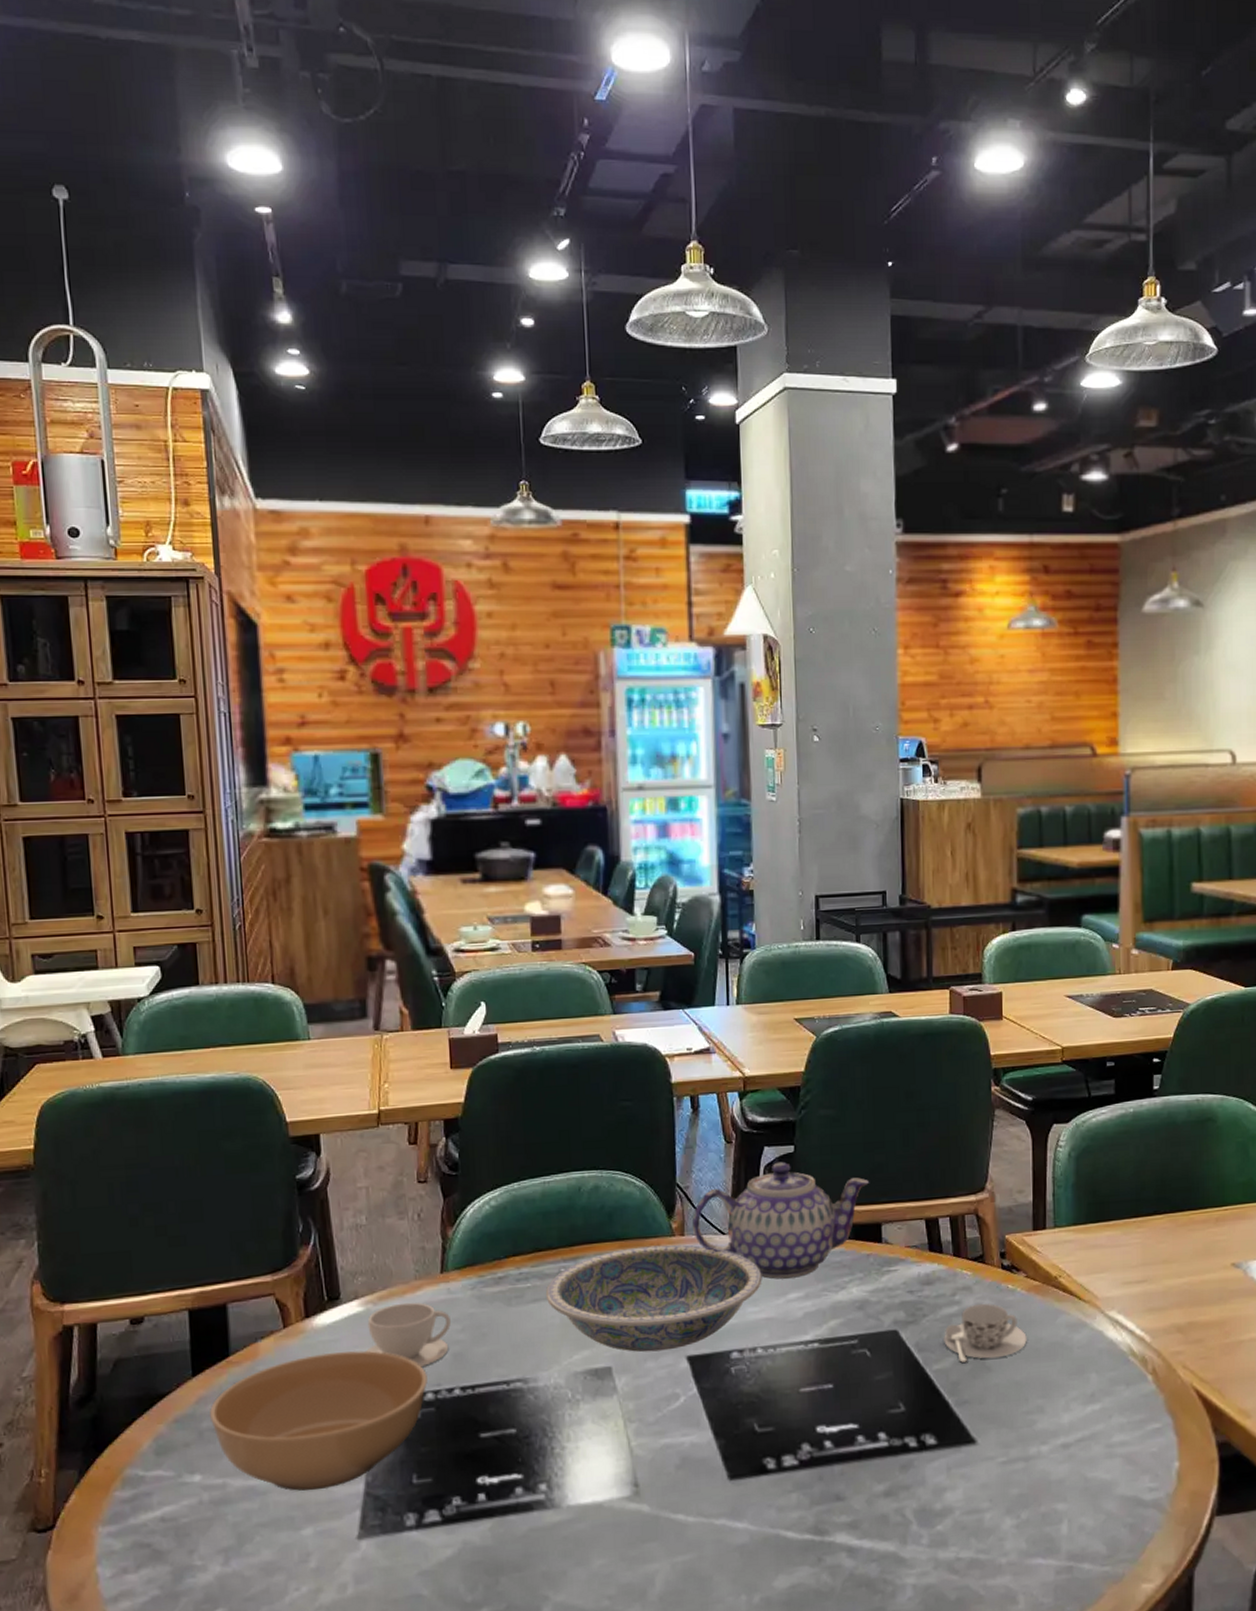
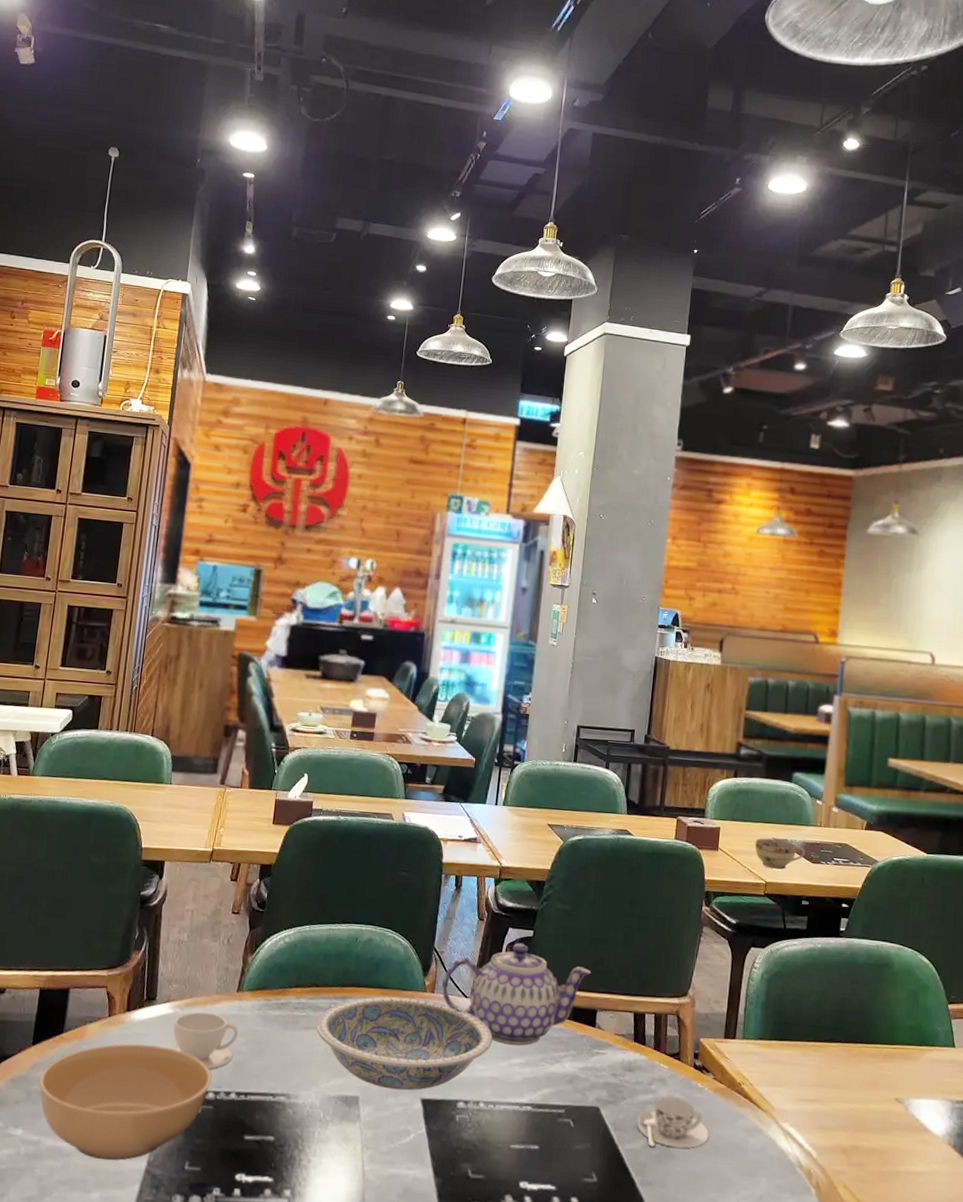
teacup: none [1045,995,1104,1031] -> present [755,838,805,870]

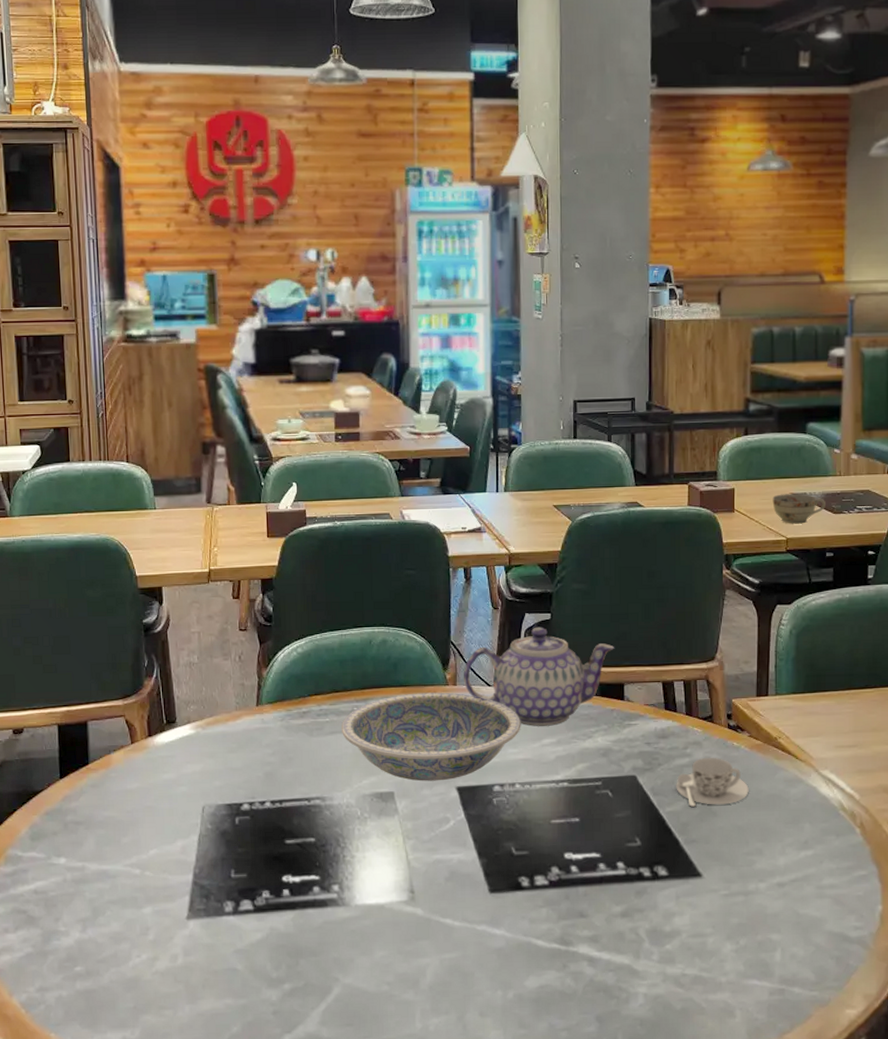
bowl: present [39,1043,212,1160] -> none [73,766,244,877]
teacup: present [167,1011,238,1069] -> none [195,728,264,782]

